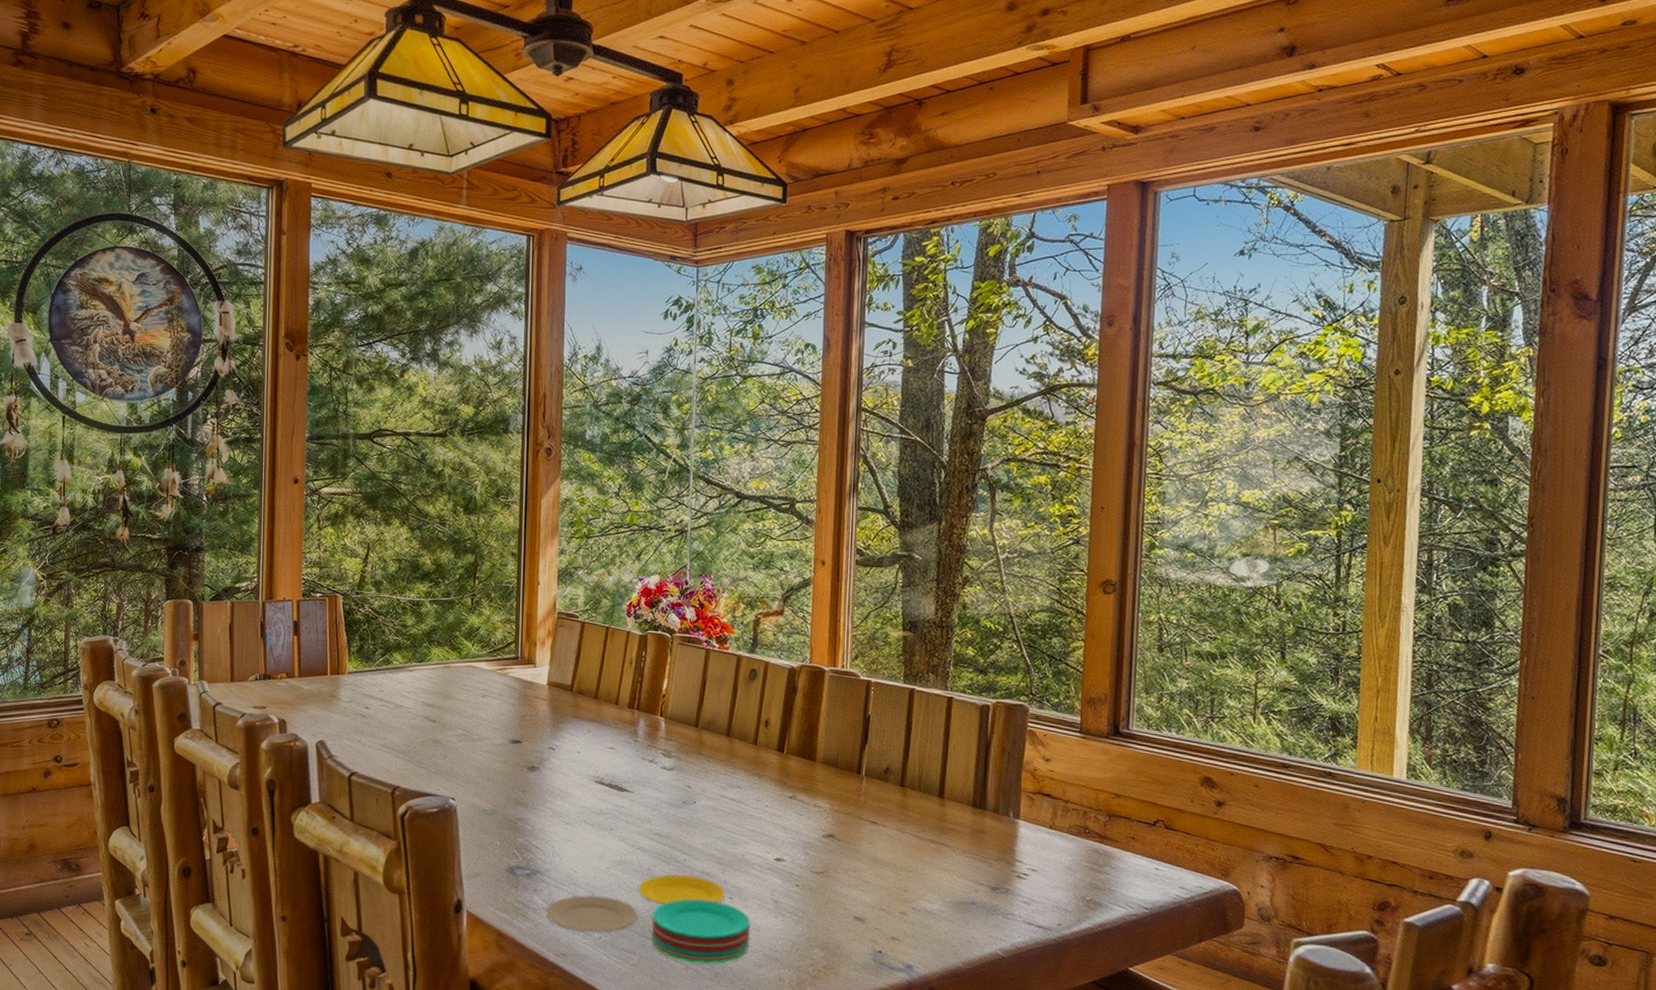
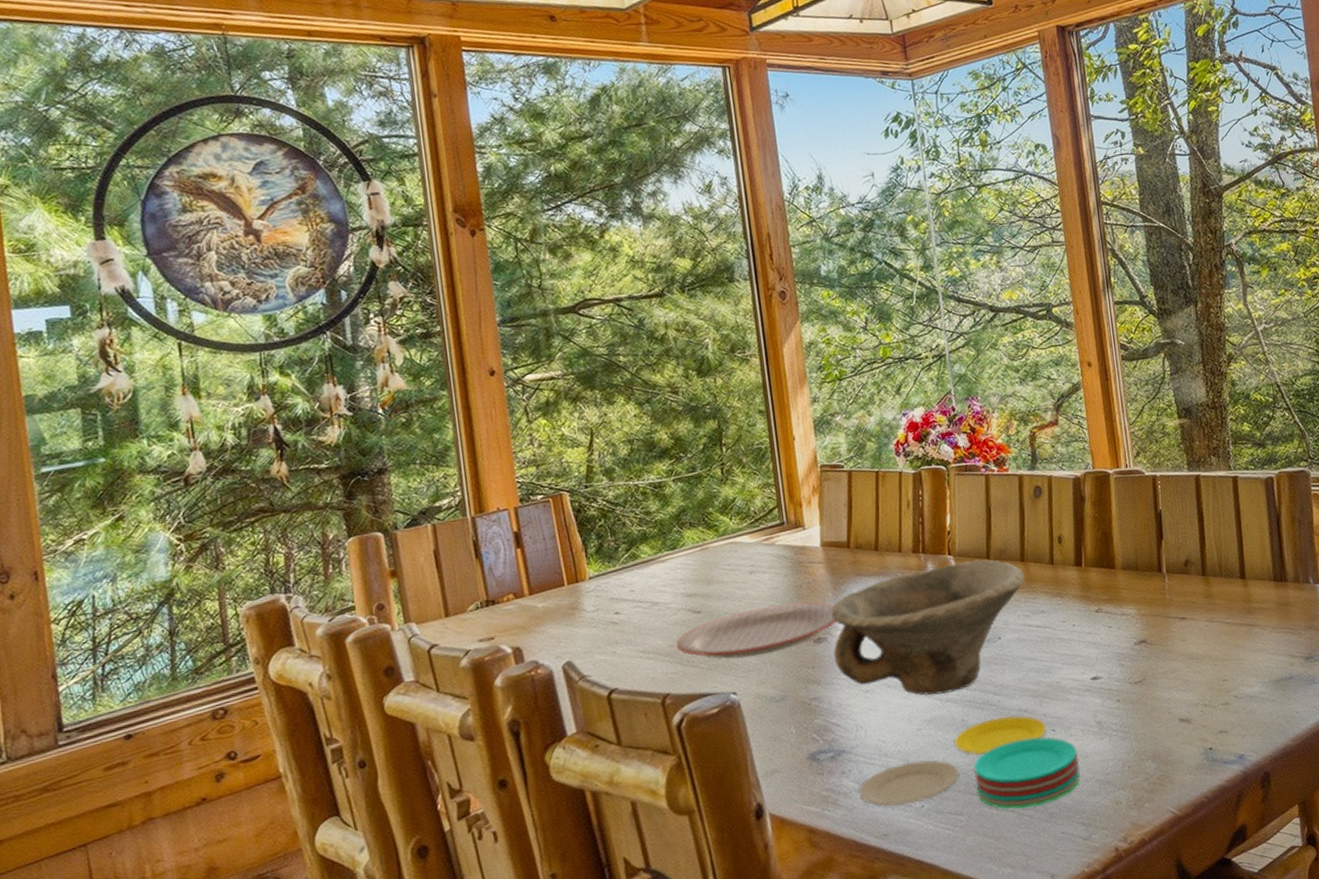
plate: none [411,728,551,770] -> present [676,602,837,660]
bowl: none [543,725,728,842] -> present [831,559,1025,696]

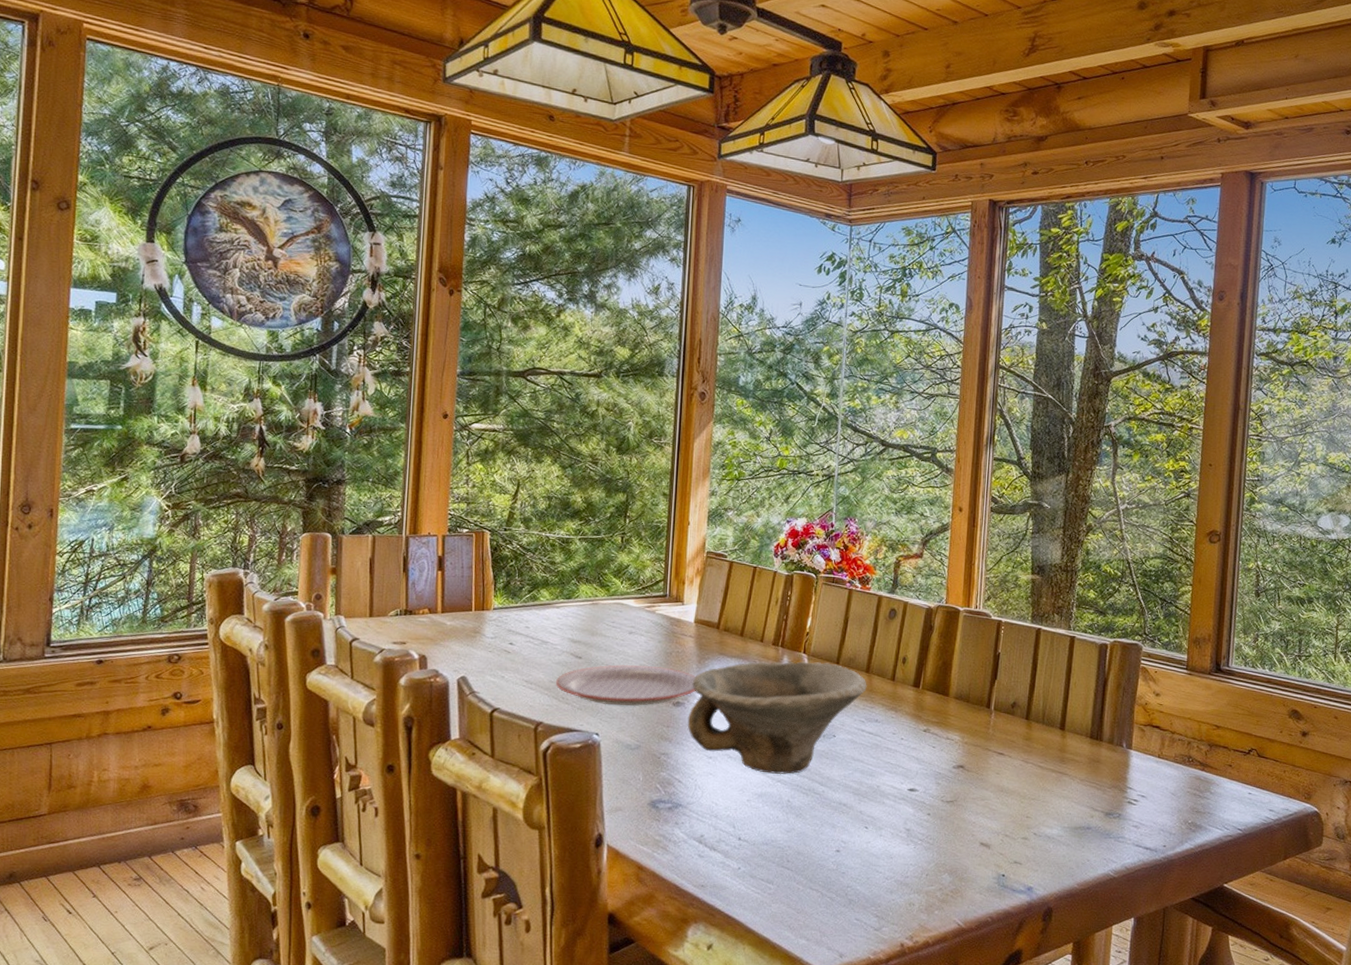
plate: present [858,716,1081,809] -> none [686,805,885,892]

